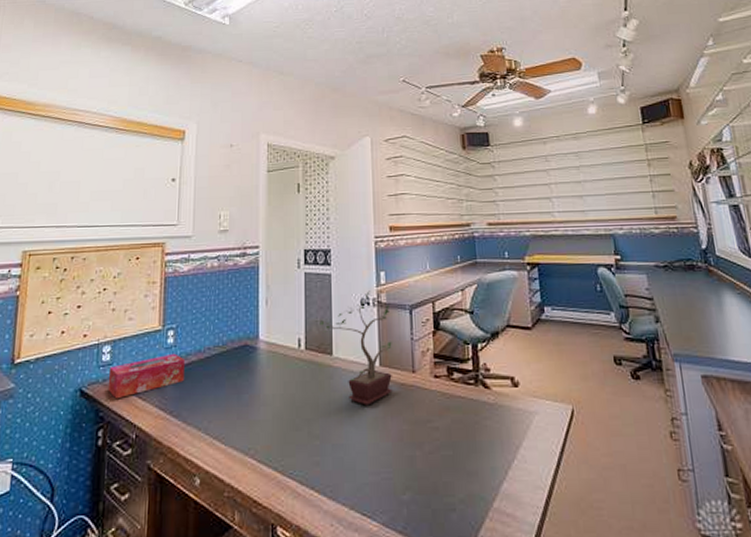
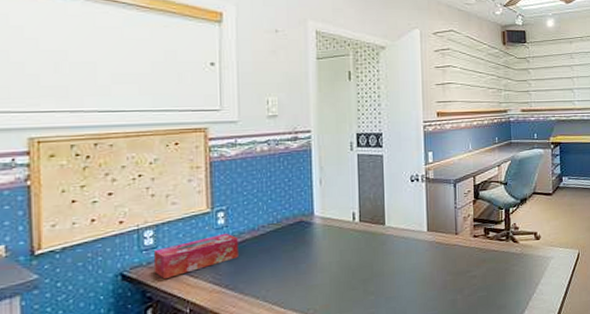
potted plant: present [315,291,393,406] -> none [368,169,438,264]

